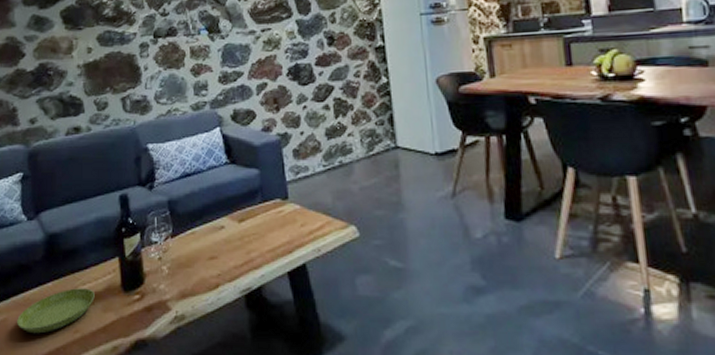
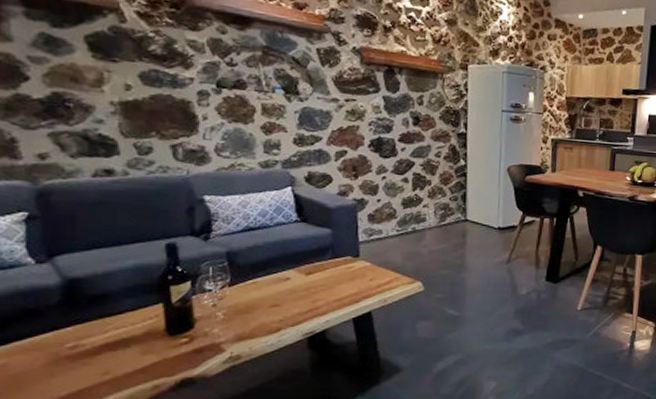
saucer: present [17,288,95,334] -> none [22,332,131,377]

